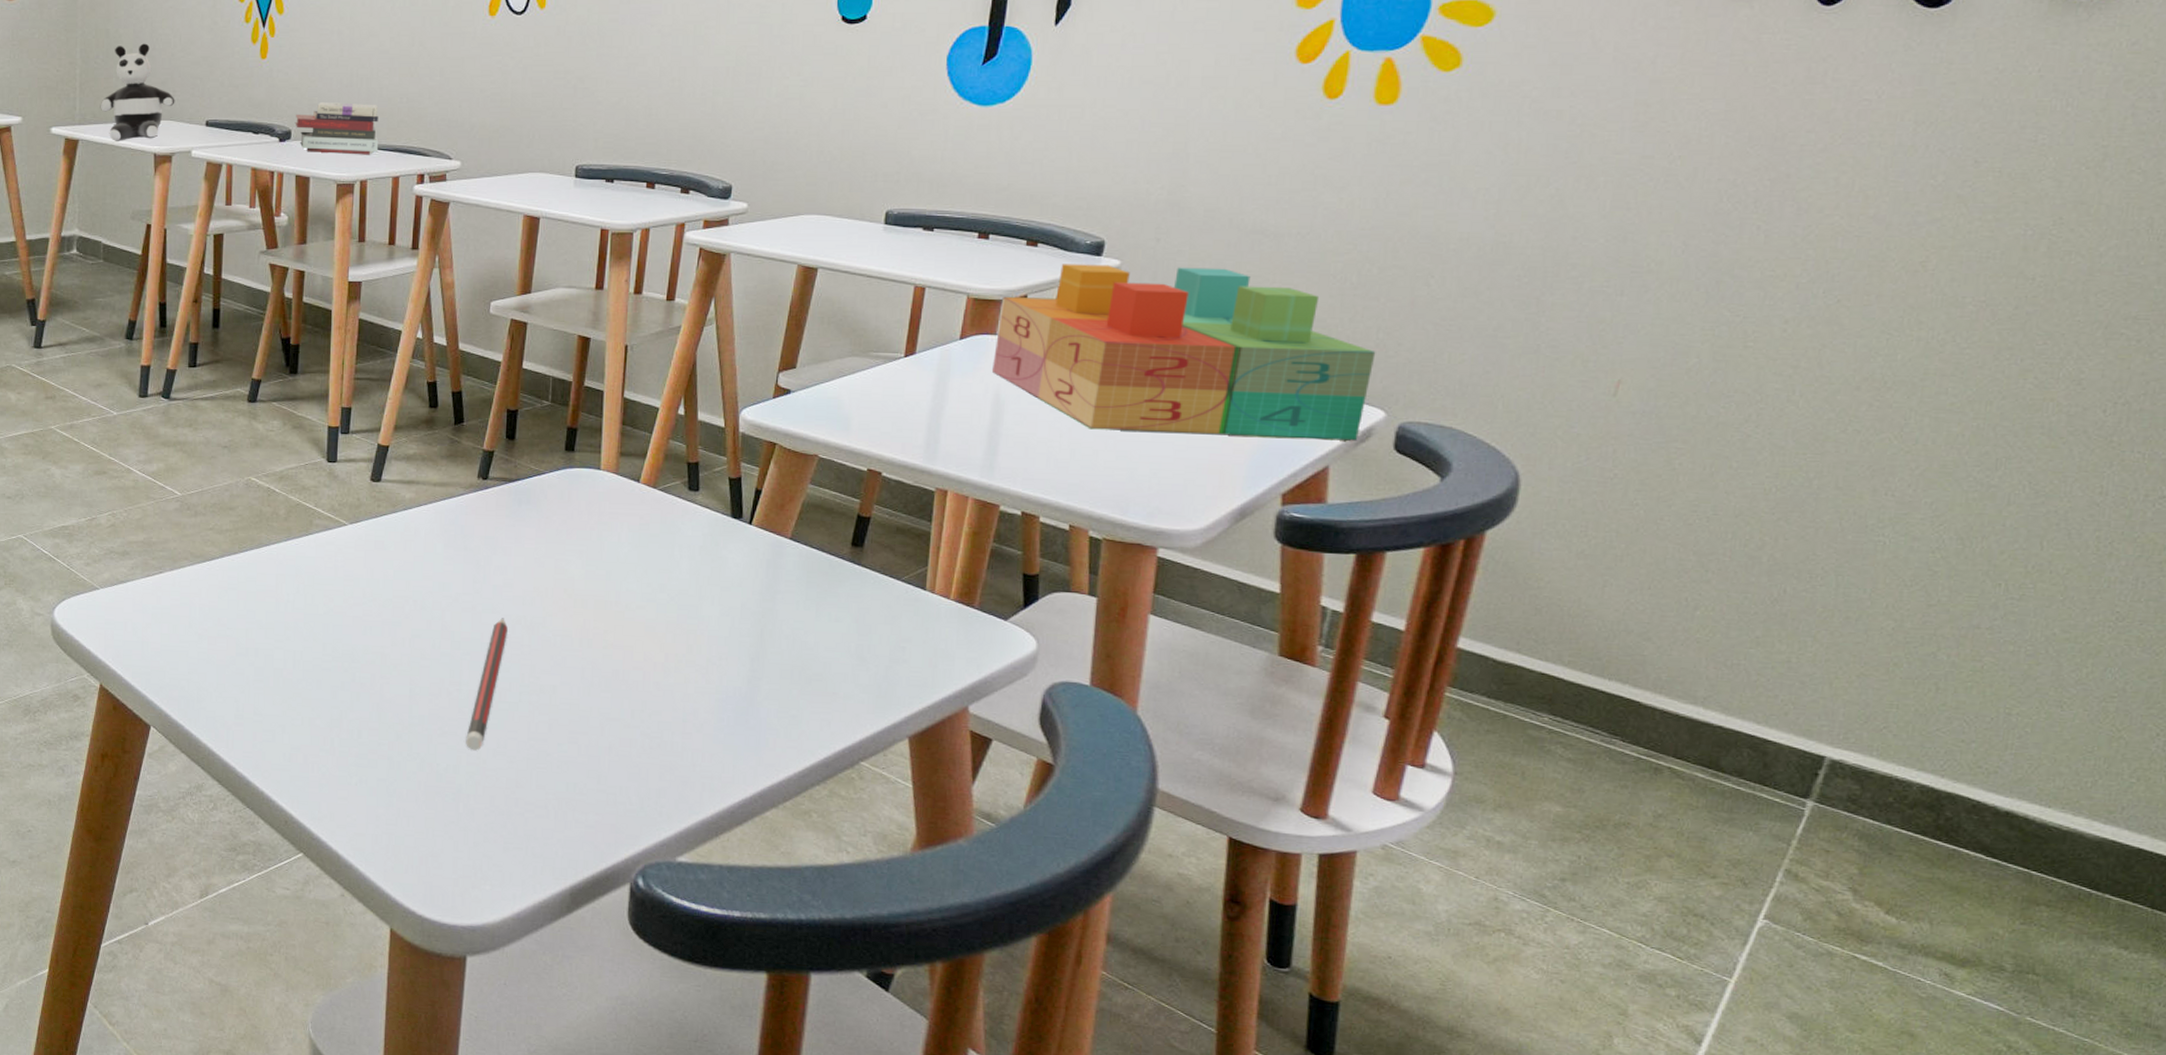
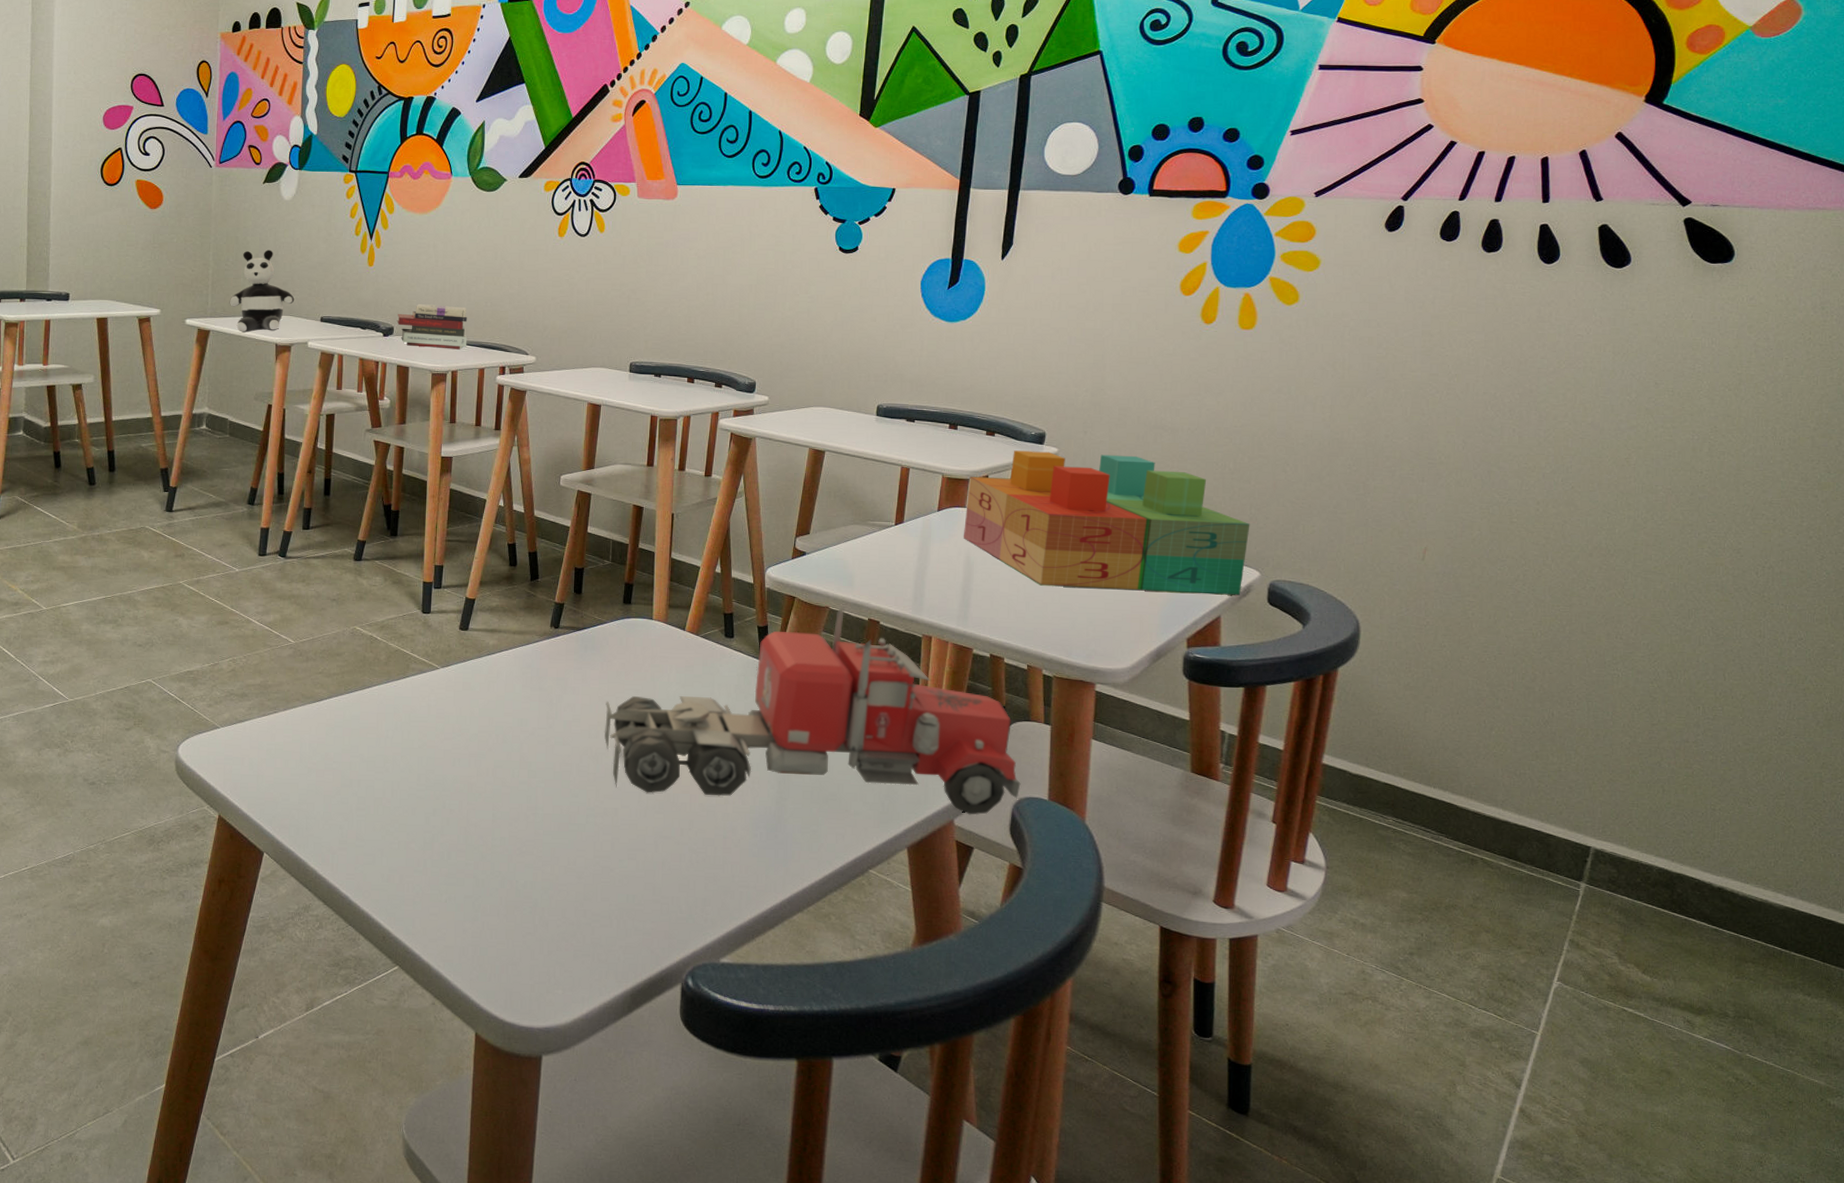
pencil: present [466,618,508,751] -> none [541,749,576,868]
toy truck: none [540,454,1055,702] -> present [604,606,1021,816]

